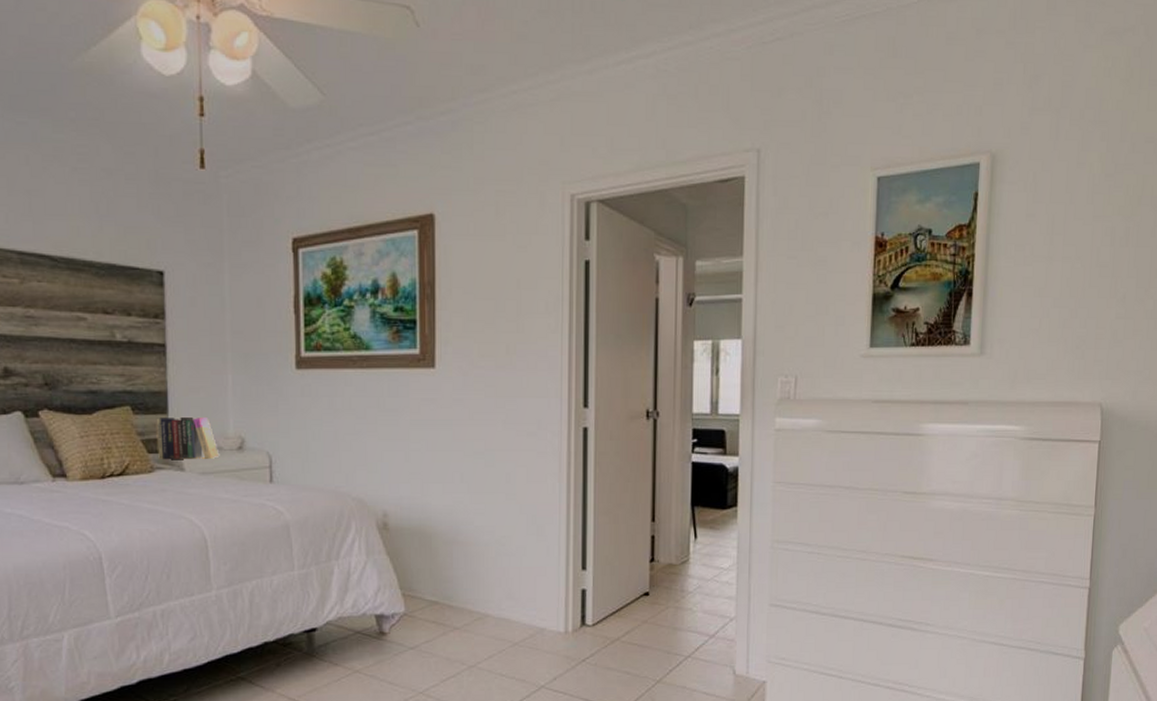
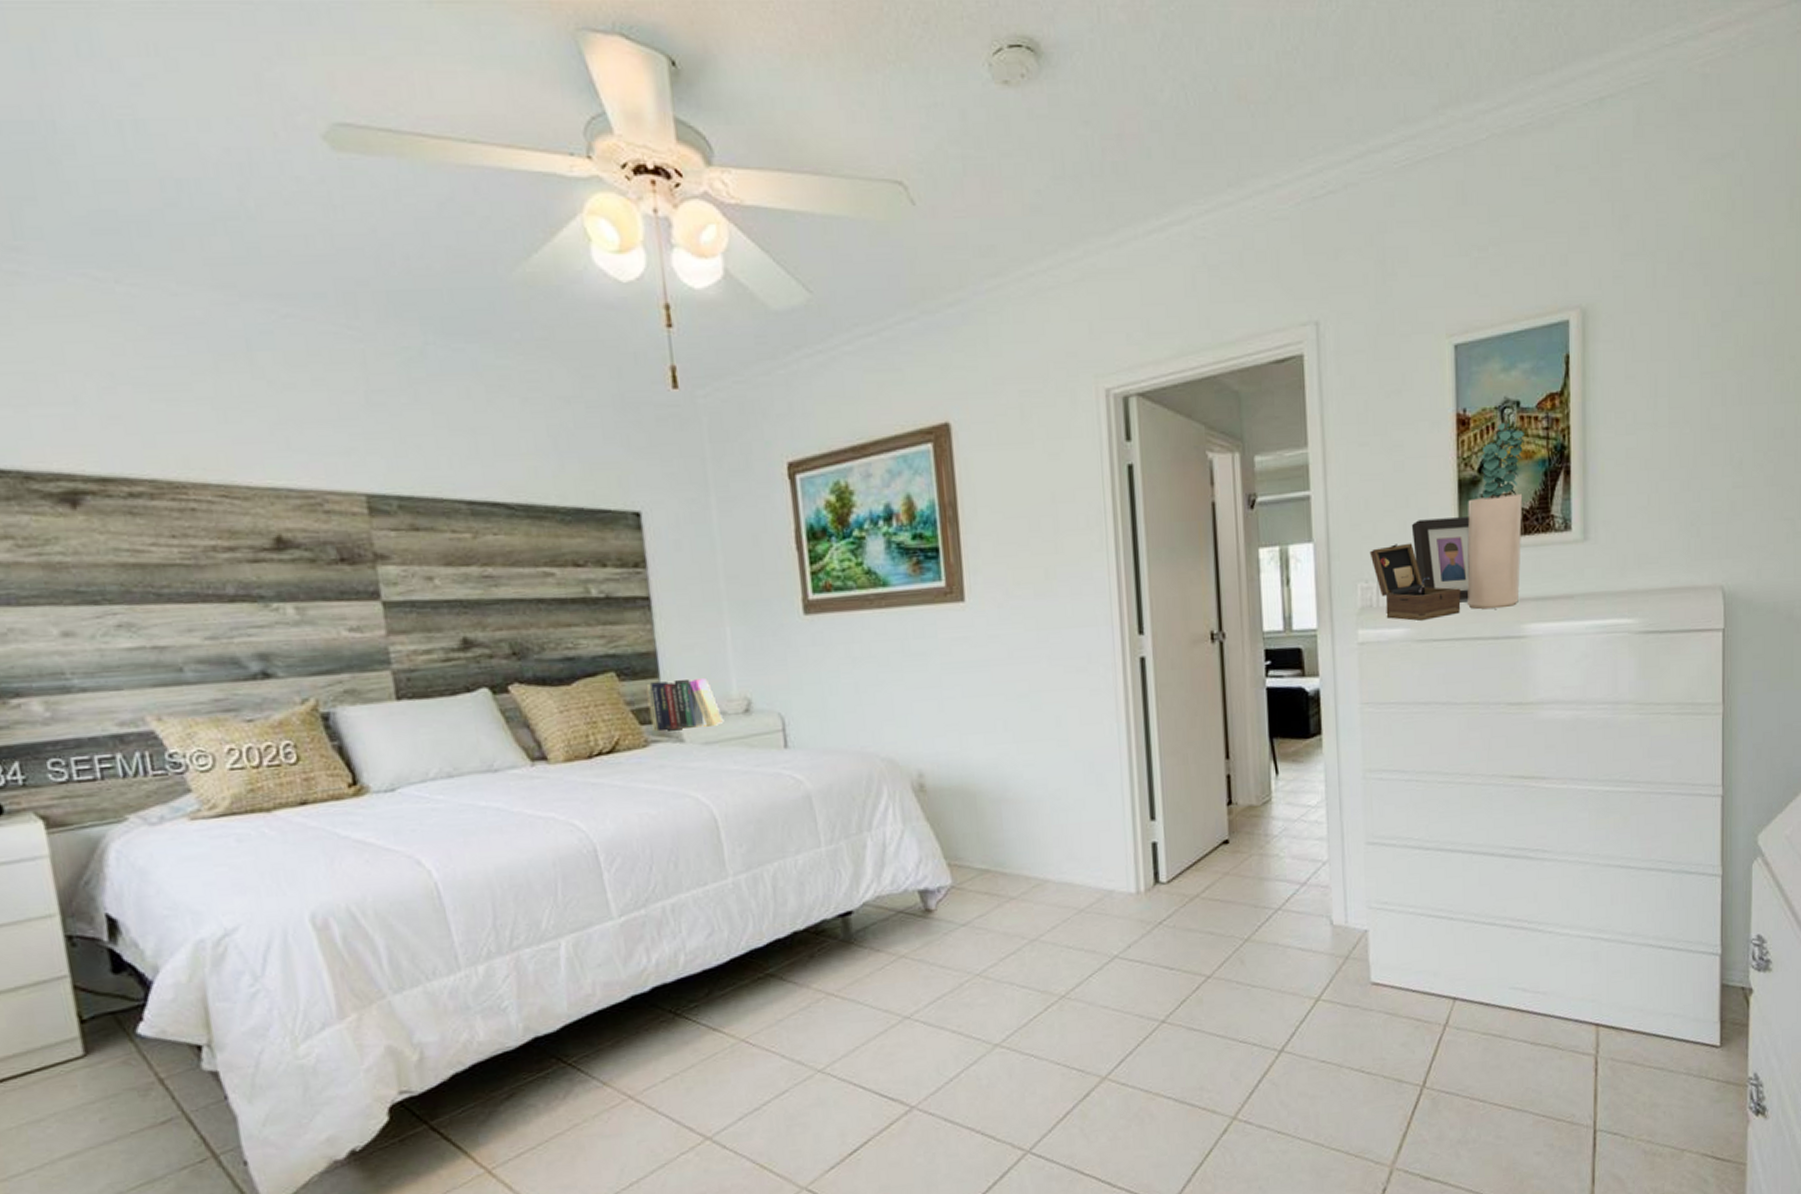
wooden box: none [790,346,868,415] -> present [1369,543,1461,622]
picture frame: none [829,326,881,401] -> present [1411,517,1470,603]
vase: none [874,239,934,409] -> present [1467,413,1524,610]

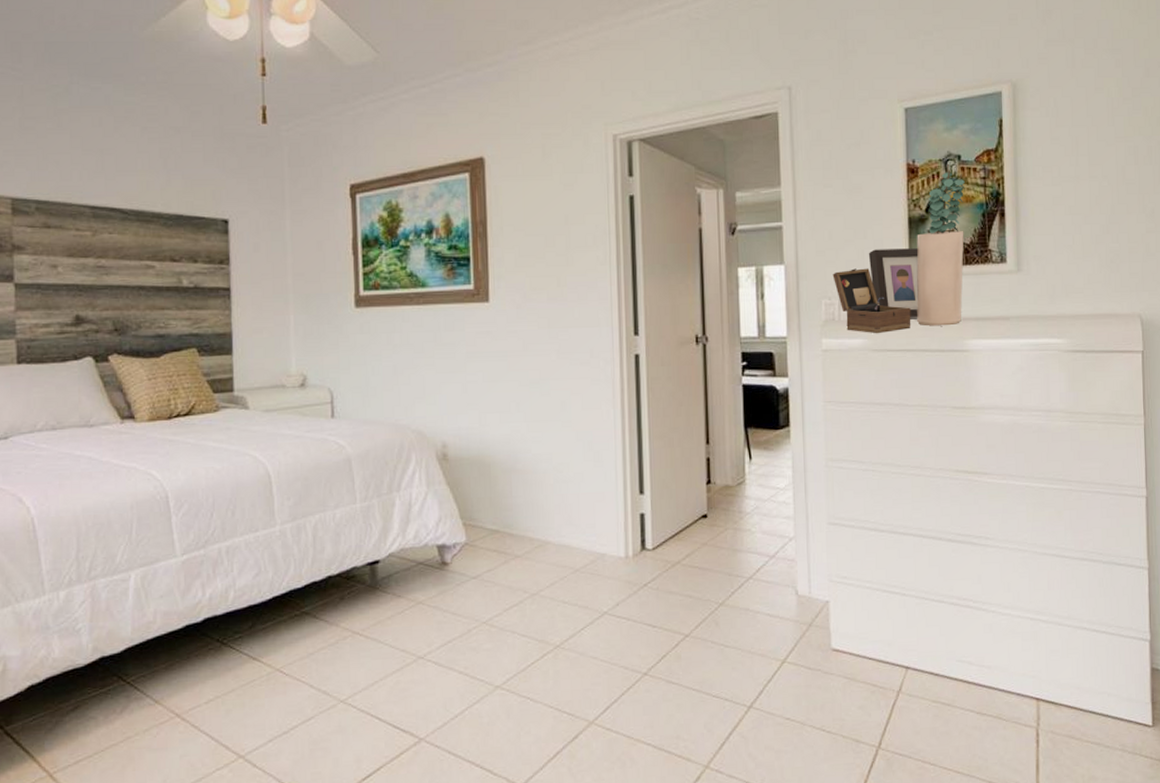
books: present [646,679,723,732] -> none [221,356,282,400]

